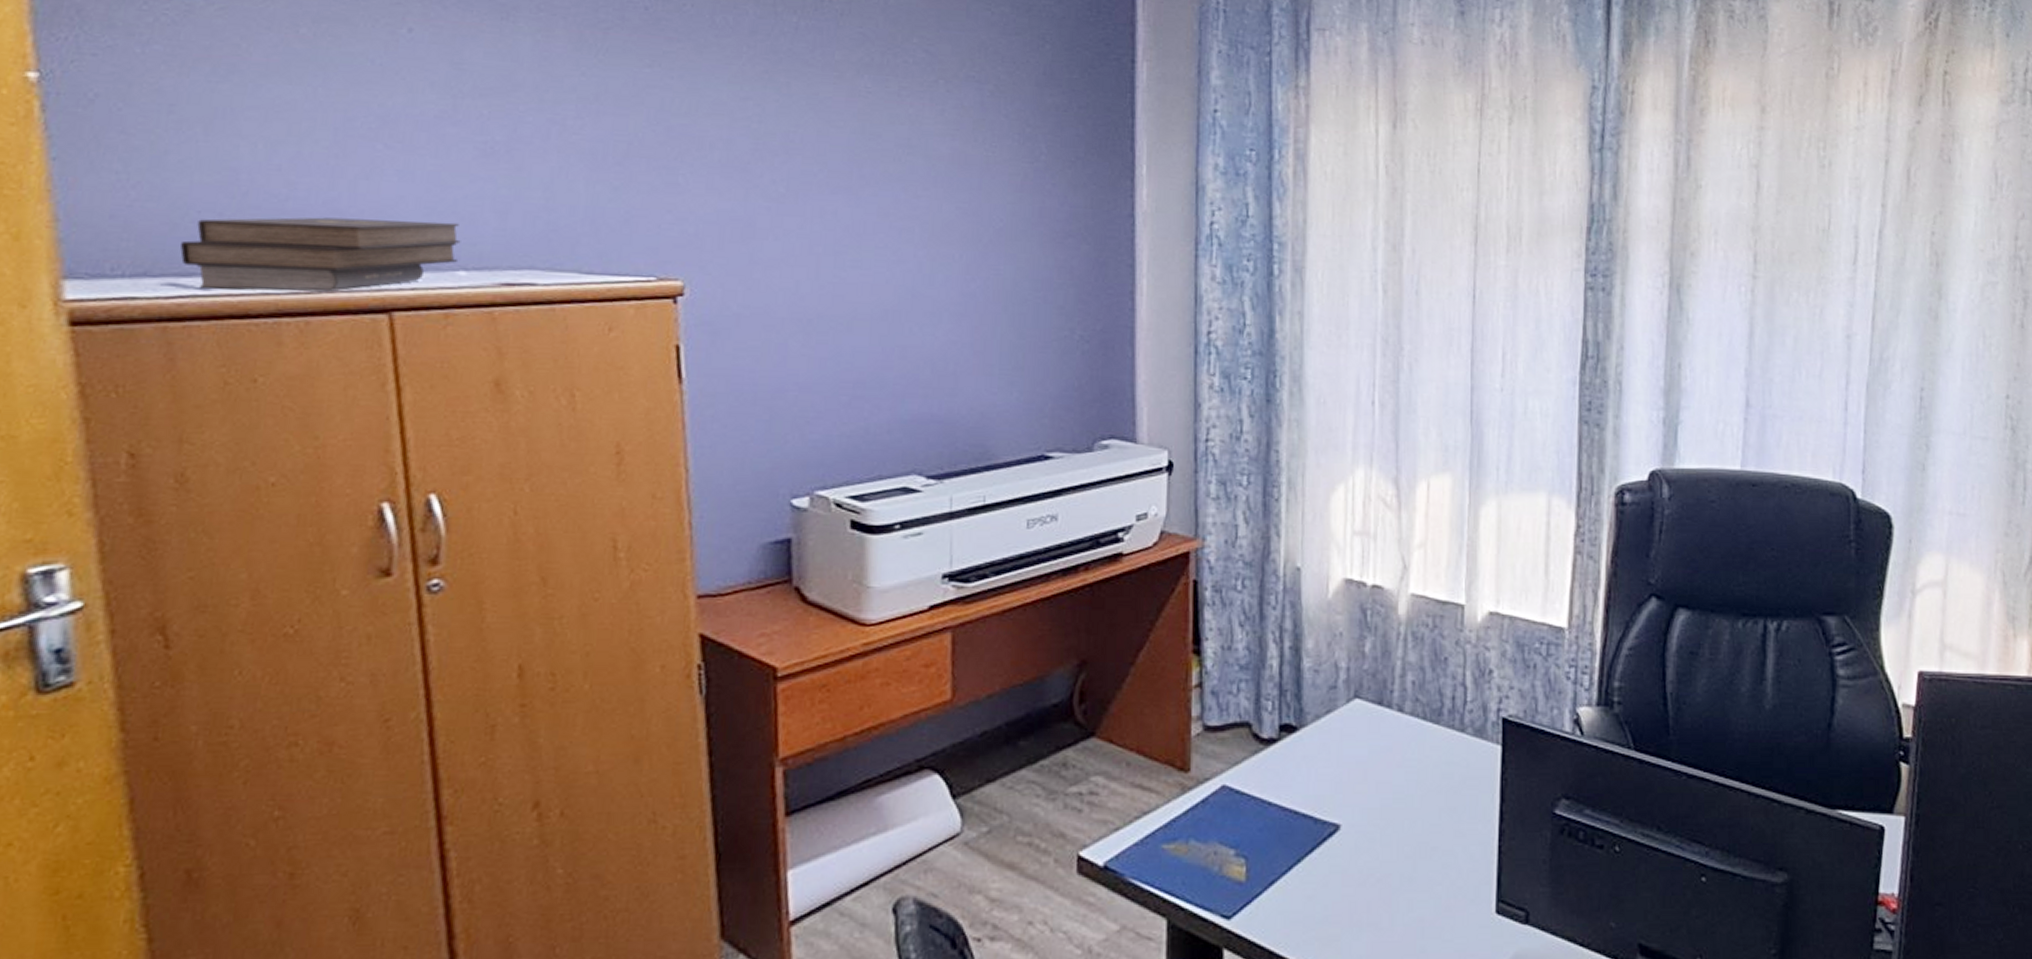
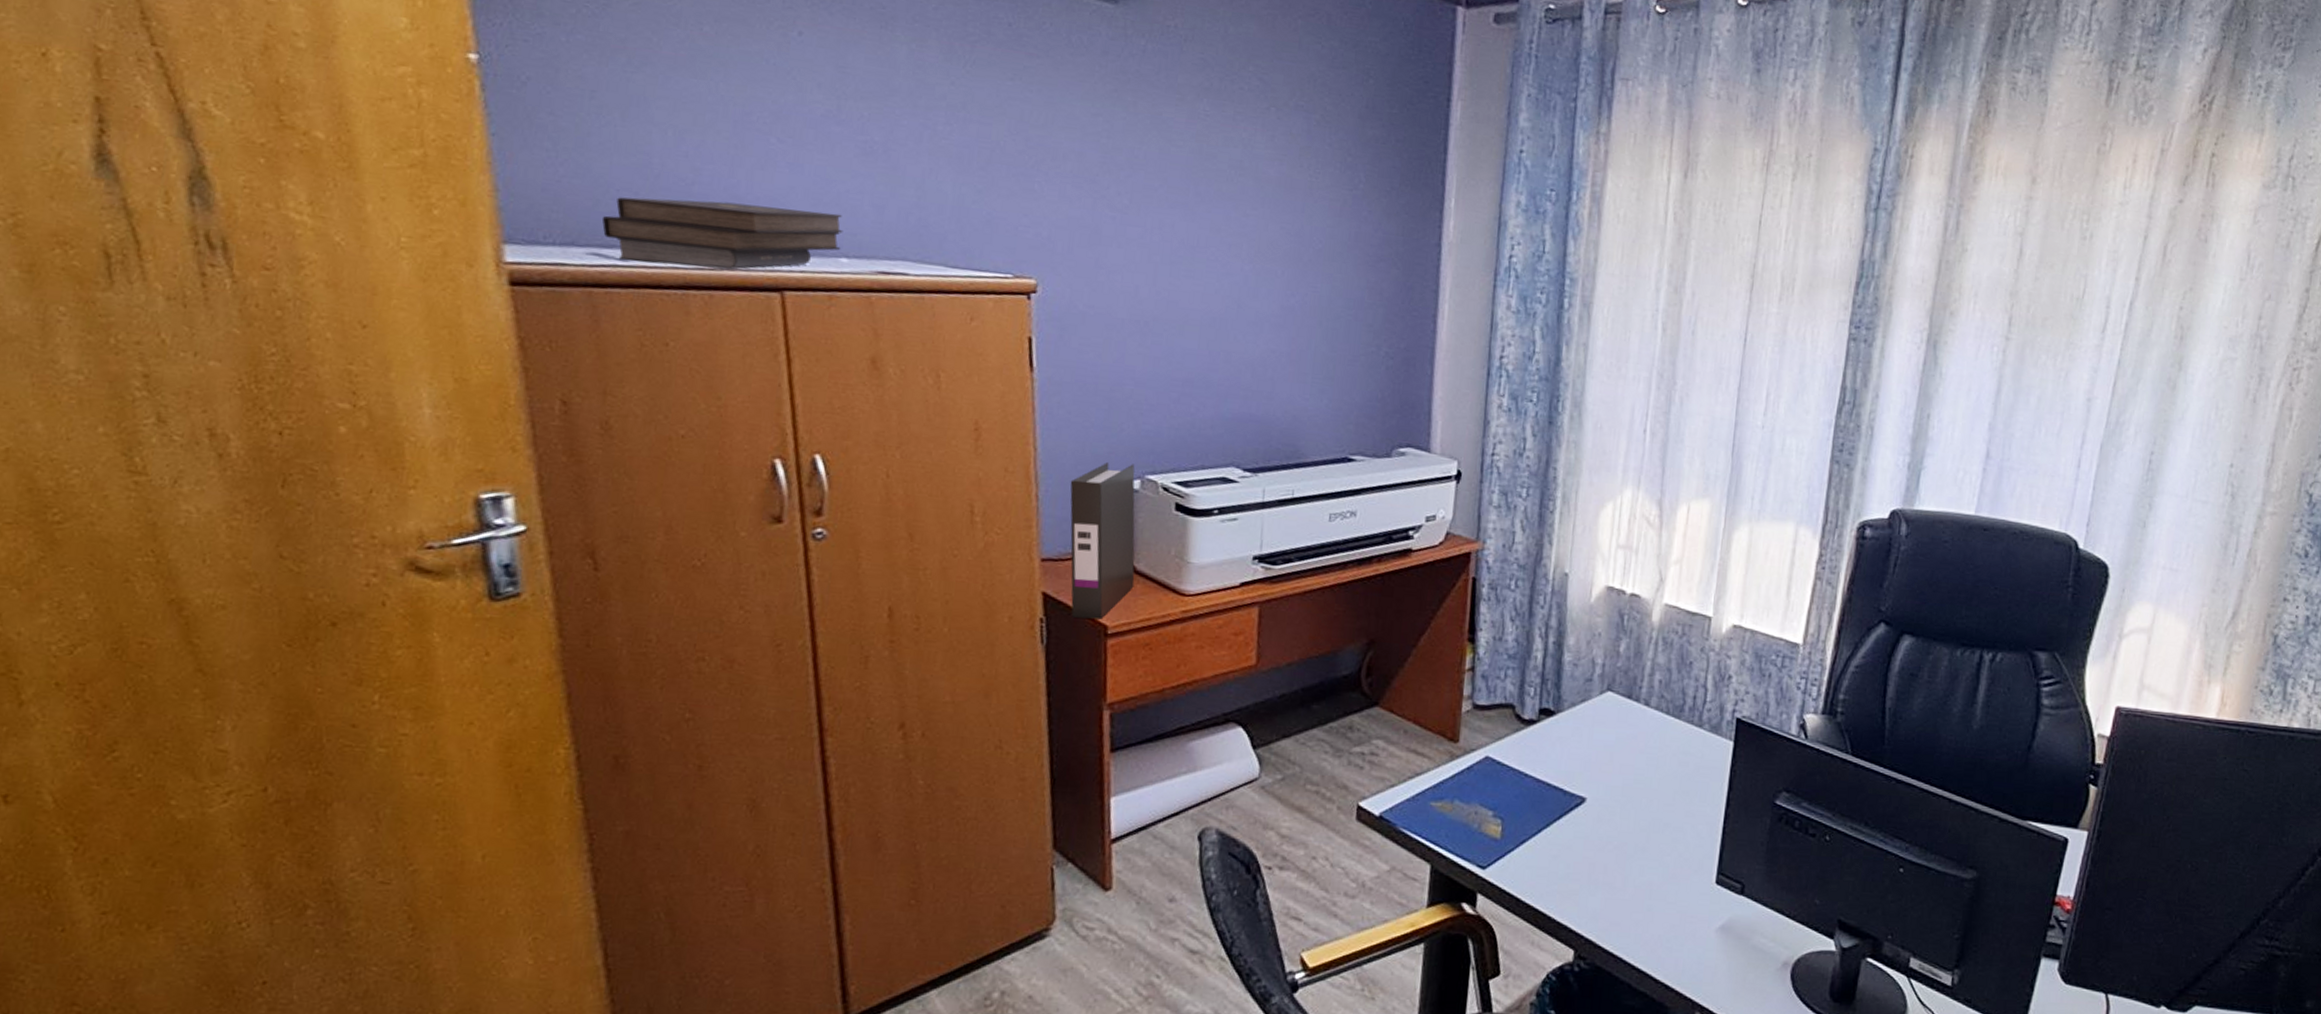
binder: none [728,478,807,662] -> present [1070,461,1135,620]

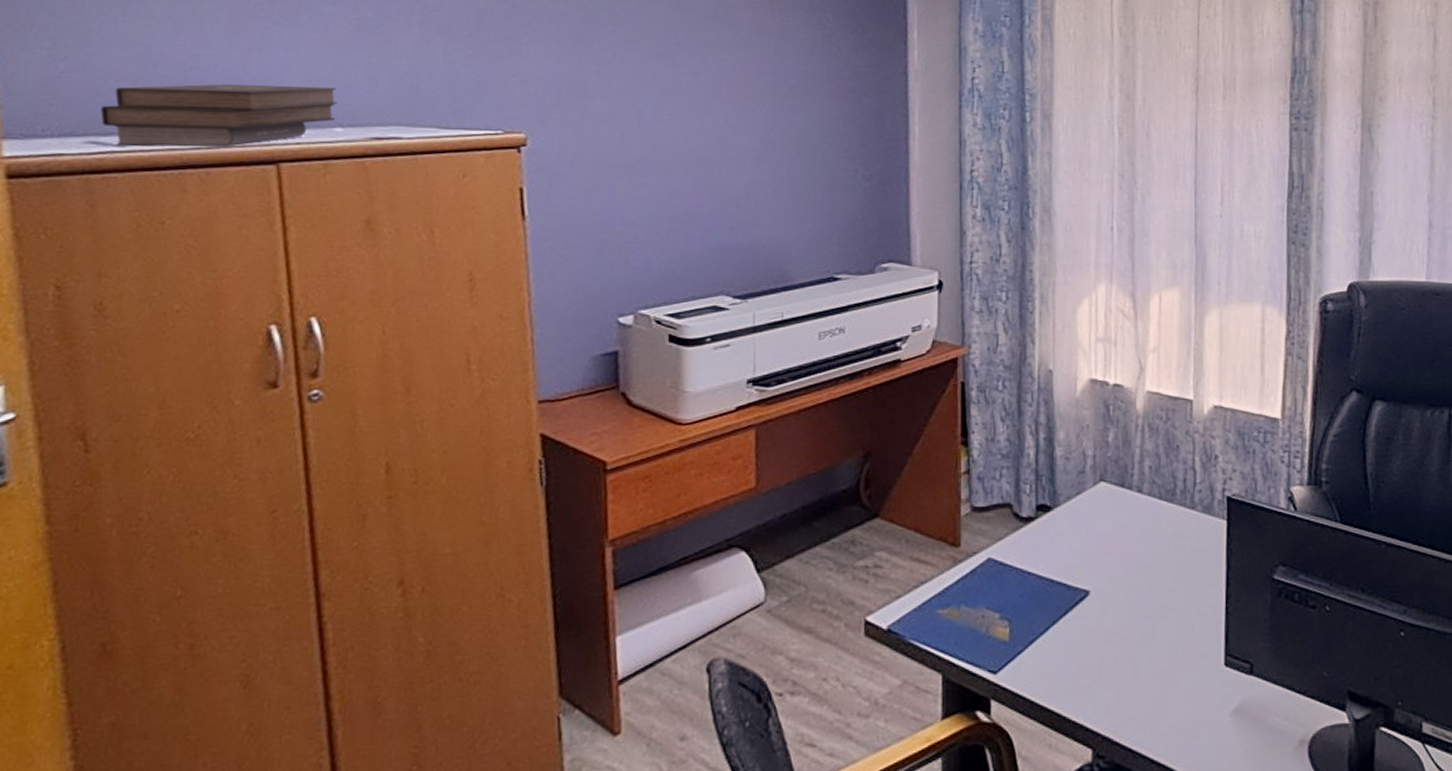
binder: present [1070,461,1135,620] -> none [564,300,632,458]

